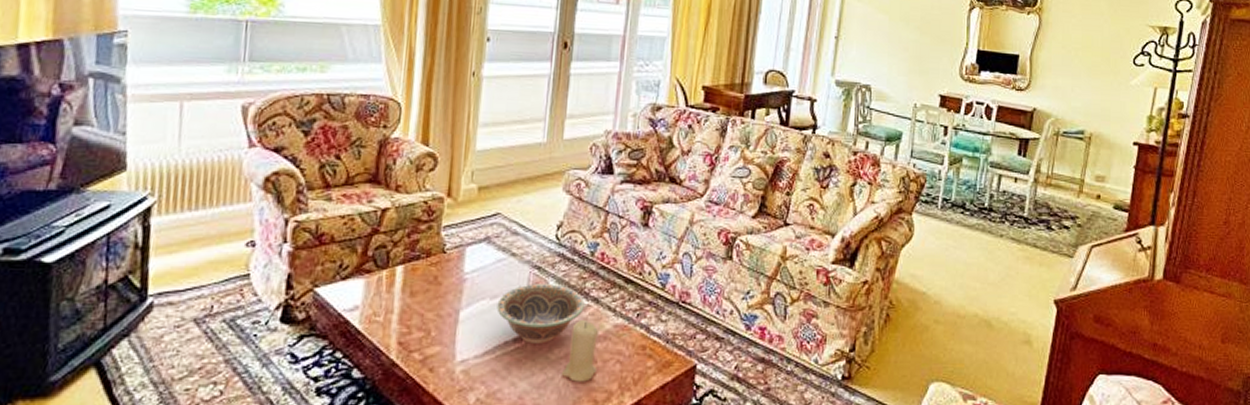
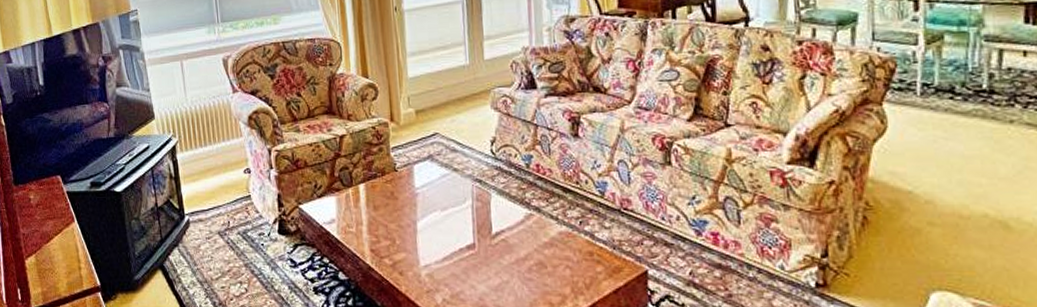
decorative bowl: present [496,284,585,344] -> none [448,195,528,250]
candle: present [561,320,600,382] -> none [514,229,548,286]

